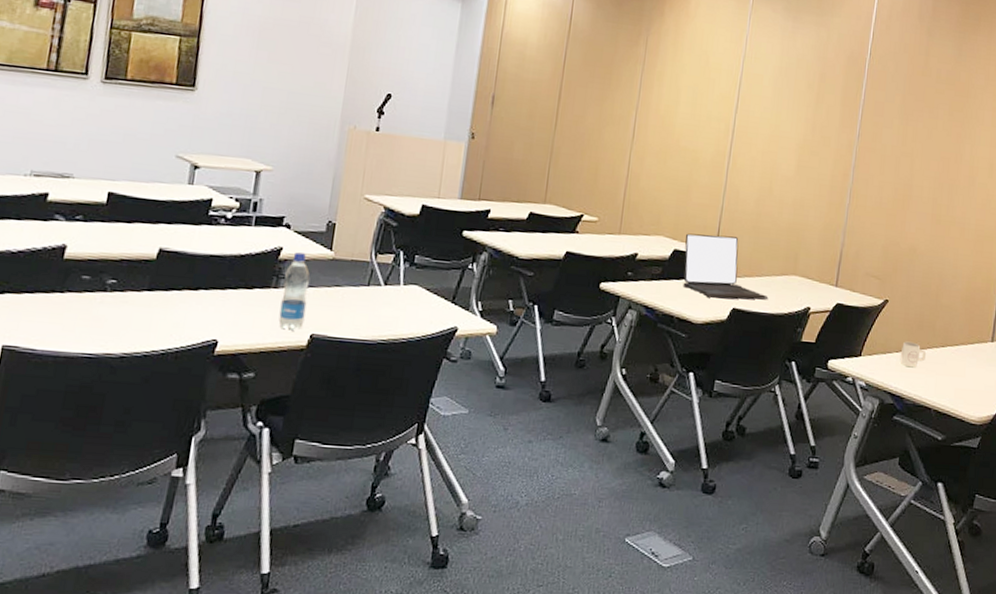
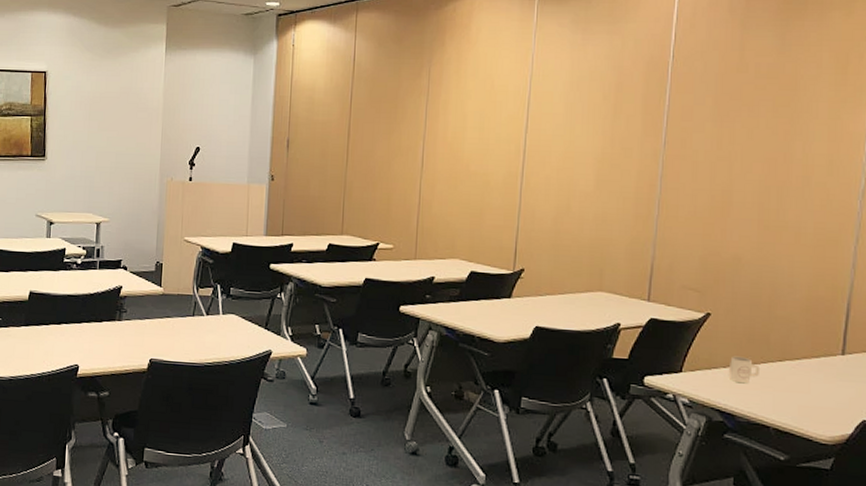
bottle: present [278,252,310,331] -> none [124,290,146,356]
laptop: present [683,233,769,300] -> none [481,255,574,318]

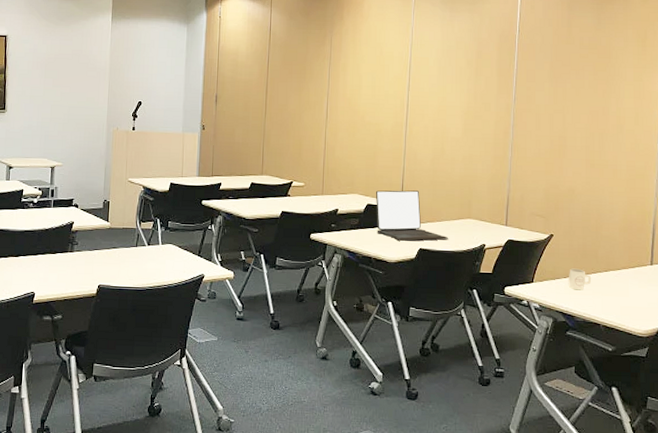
laptop: none [481,255,574,318] -> present [376,190,449,241]

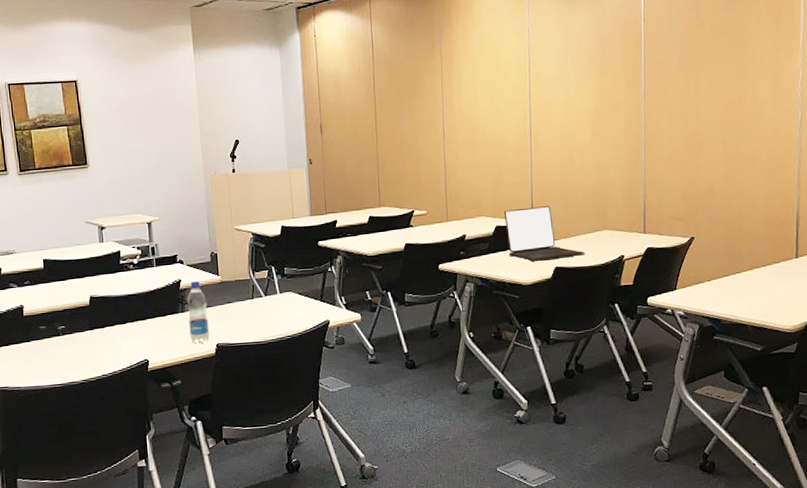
bottle: none [75,225,95,283] -> present [187,281,210,344]
mug: present [568,268,591,291] -> none [712,270,736,293]

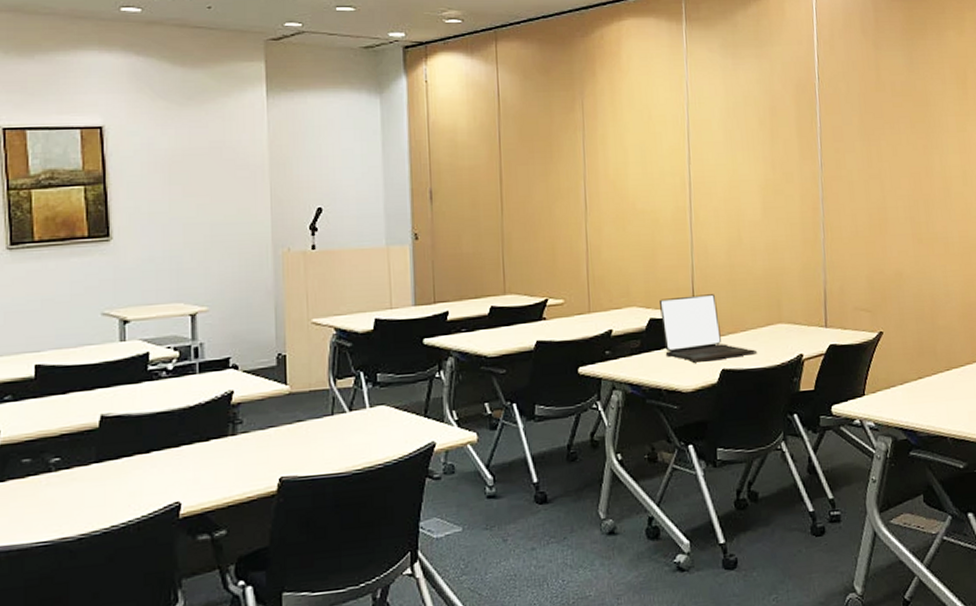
bottle: present [187,281,210,344] -> none [241,393,270,478]

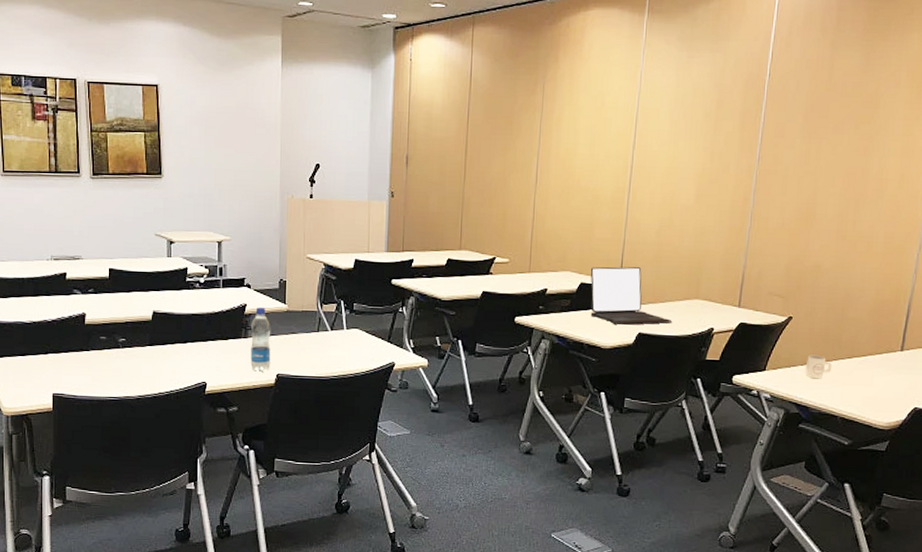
bottle: none [241,393,270,478] -> present [250,307,271,372]
mug: none [905,371,932,399] -> present [804,355,831,379]

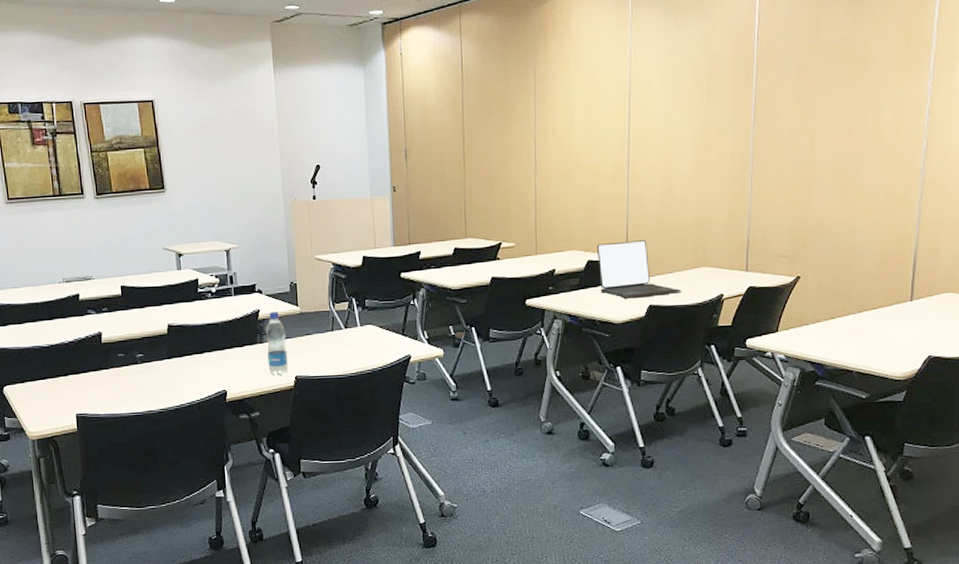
mug: present [804,355,831,379] -> none [817,312,843,336]

